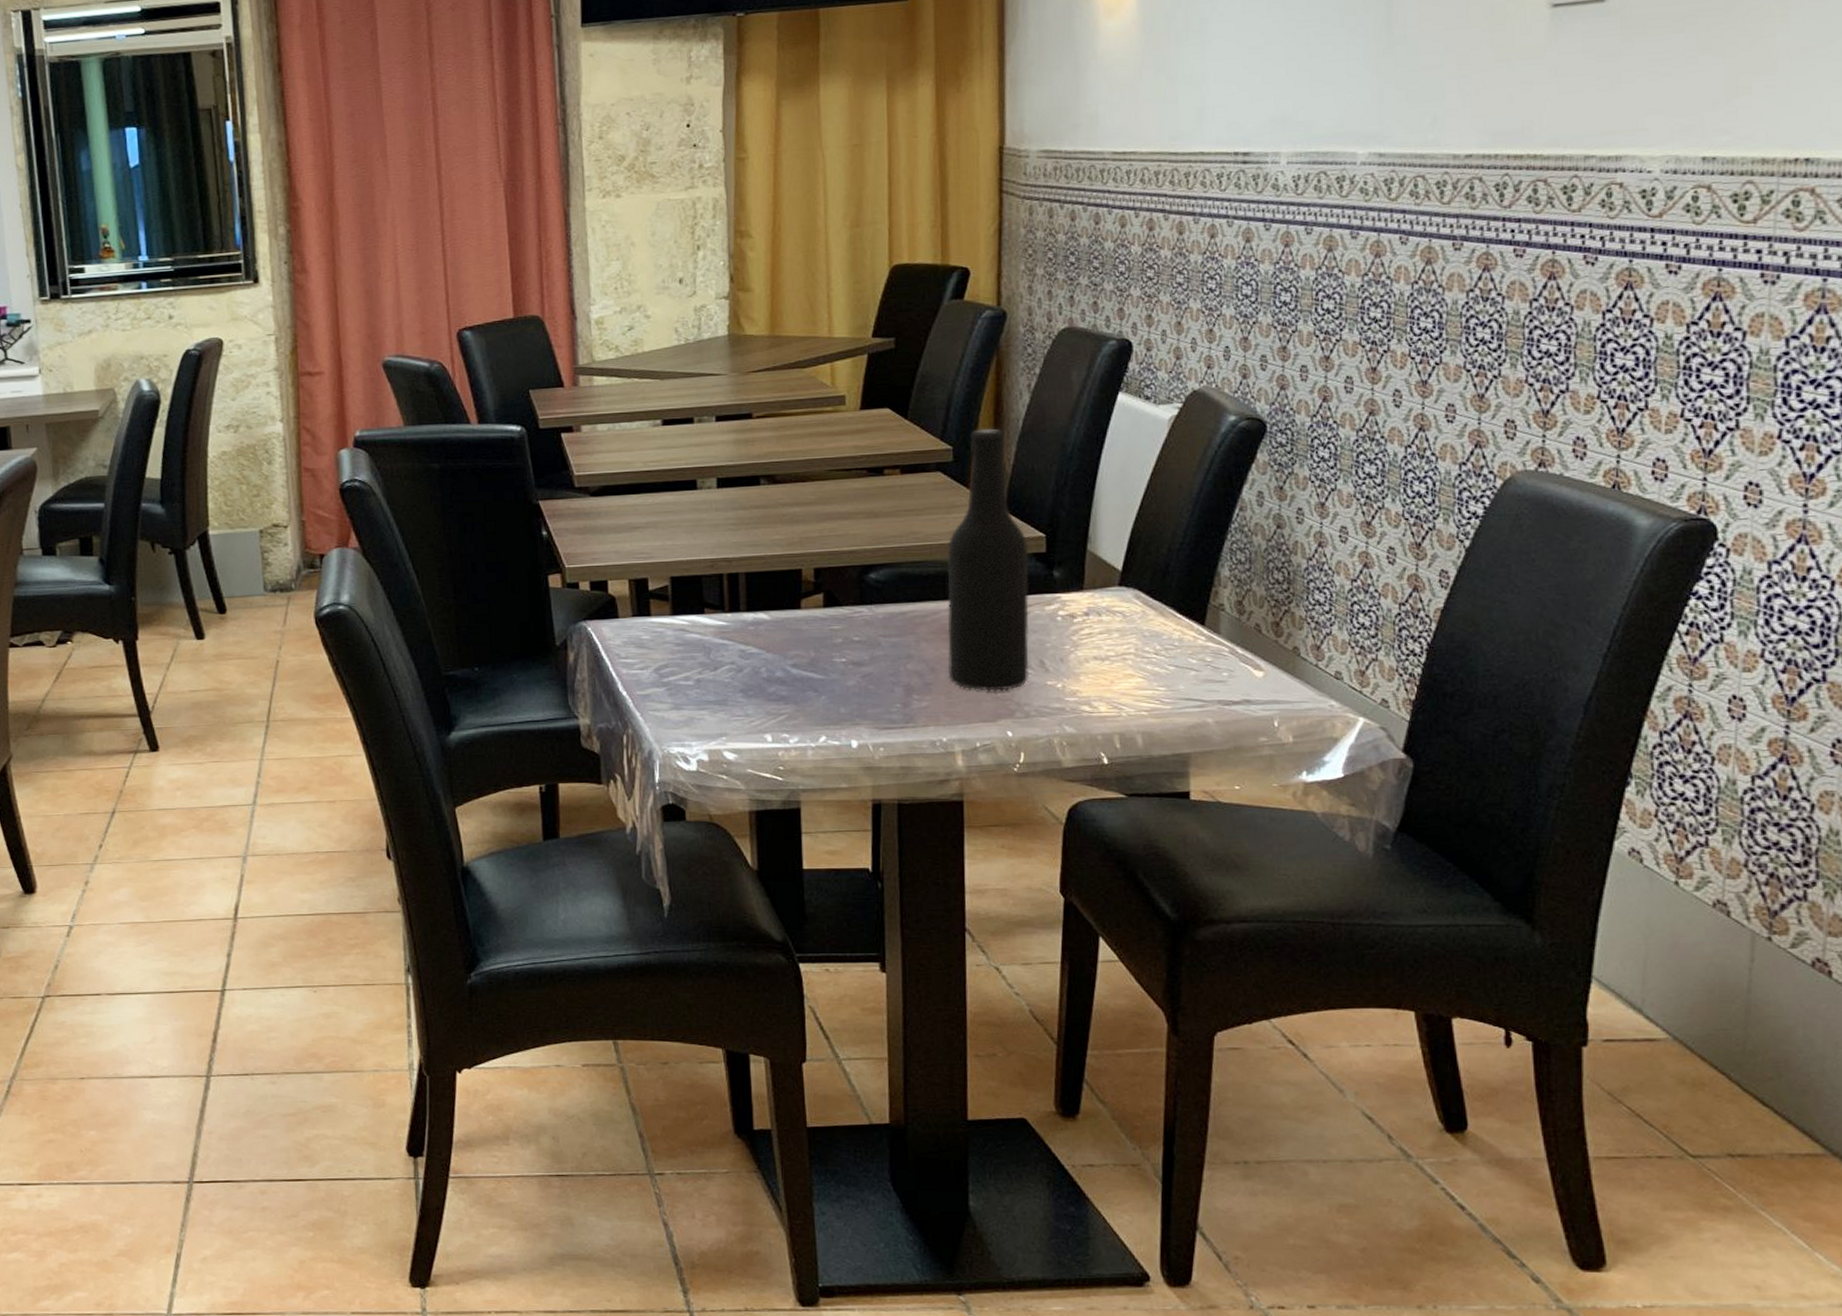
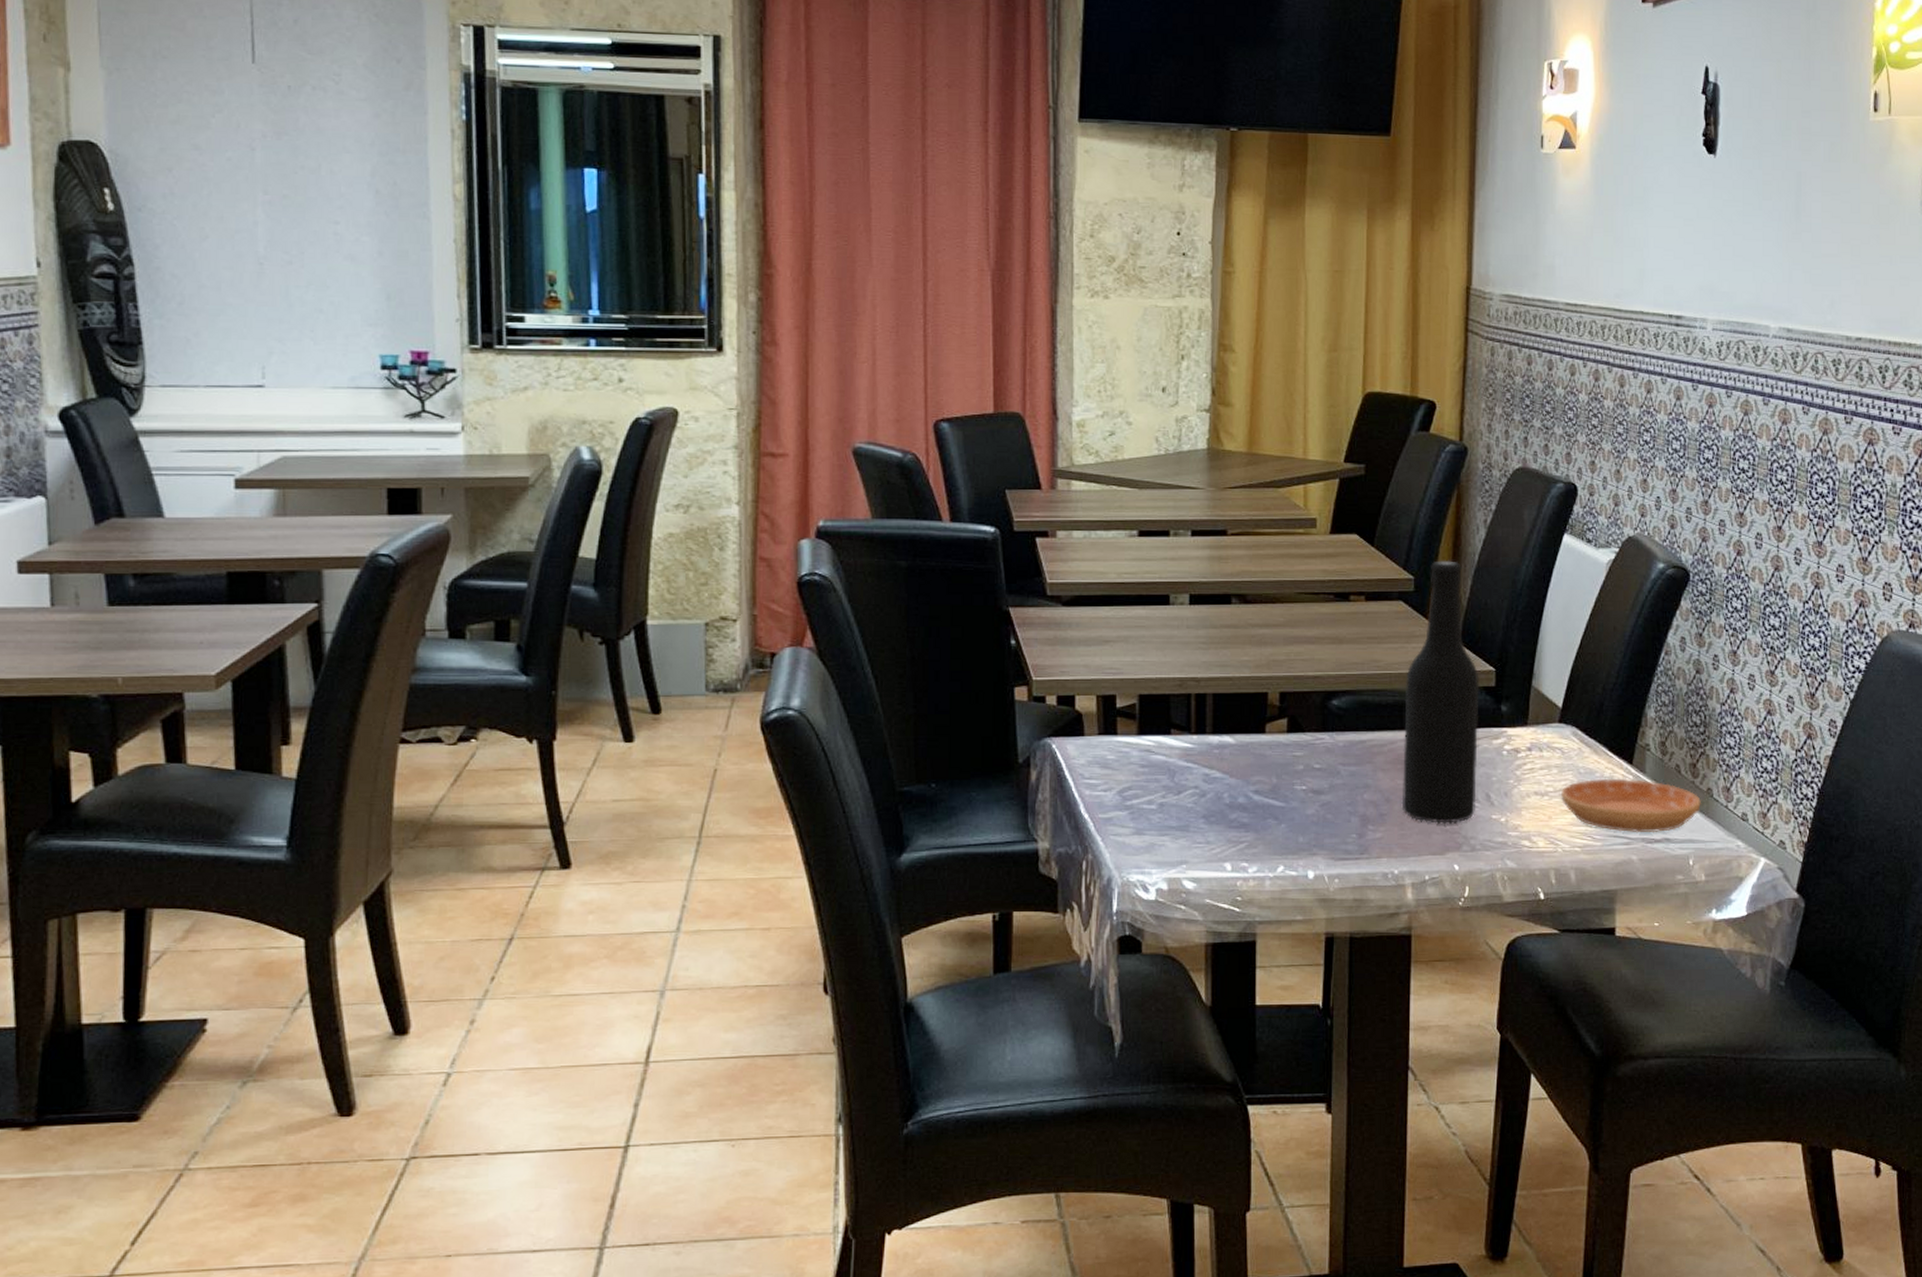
saucer: none [1123,639,1286,696] -> present [1560,778,1701,833]

